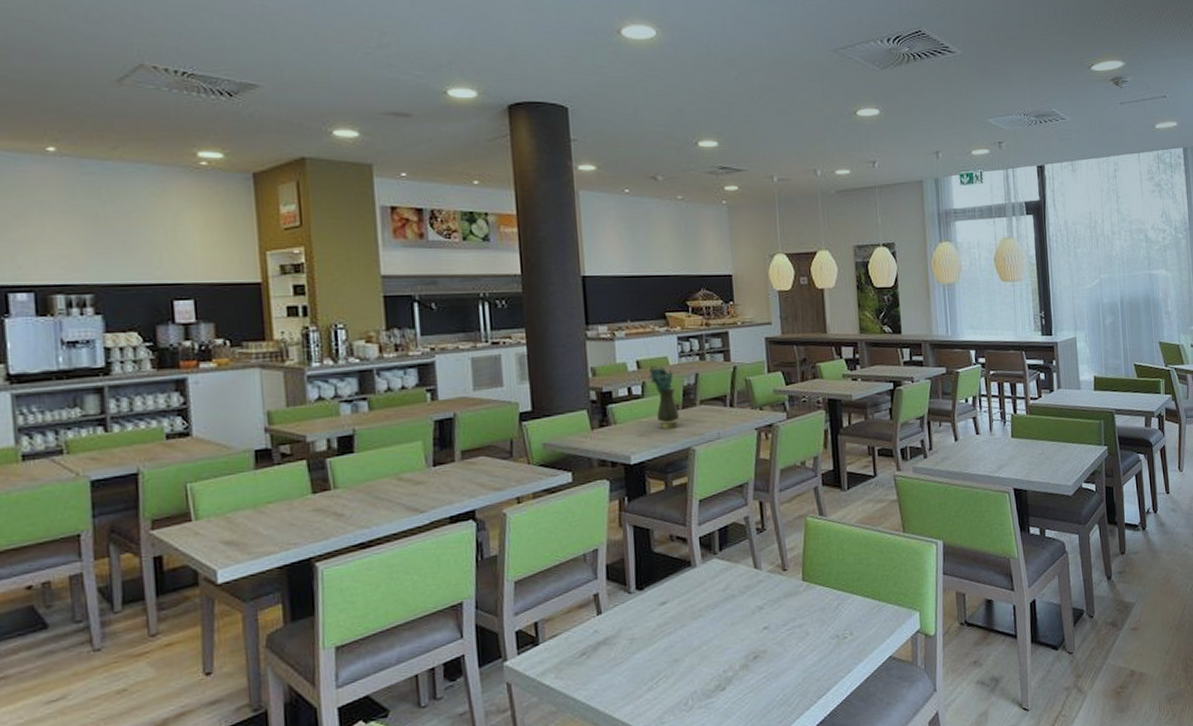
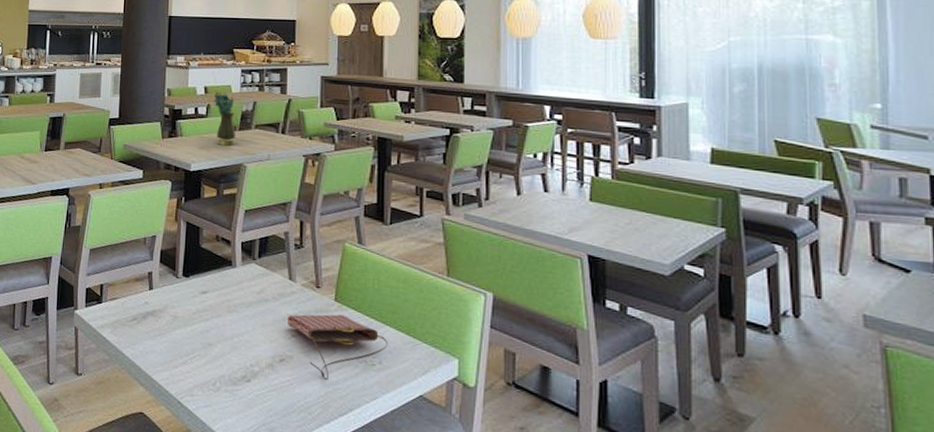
handbag: none [756,593,856,667] -> present [286,314,388,381]

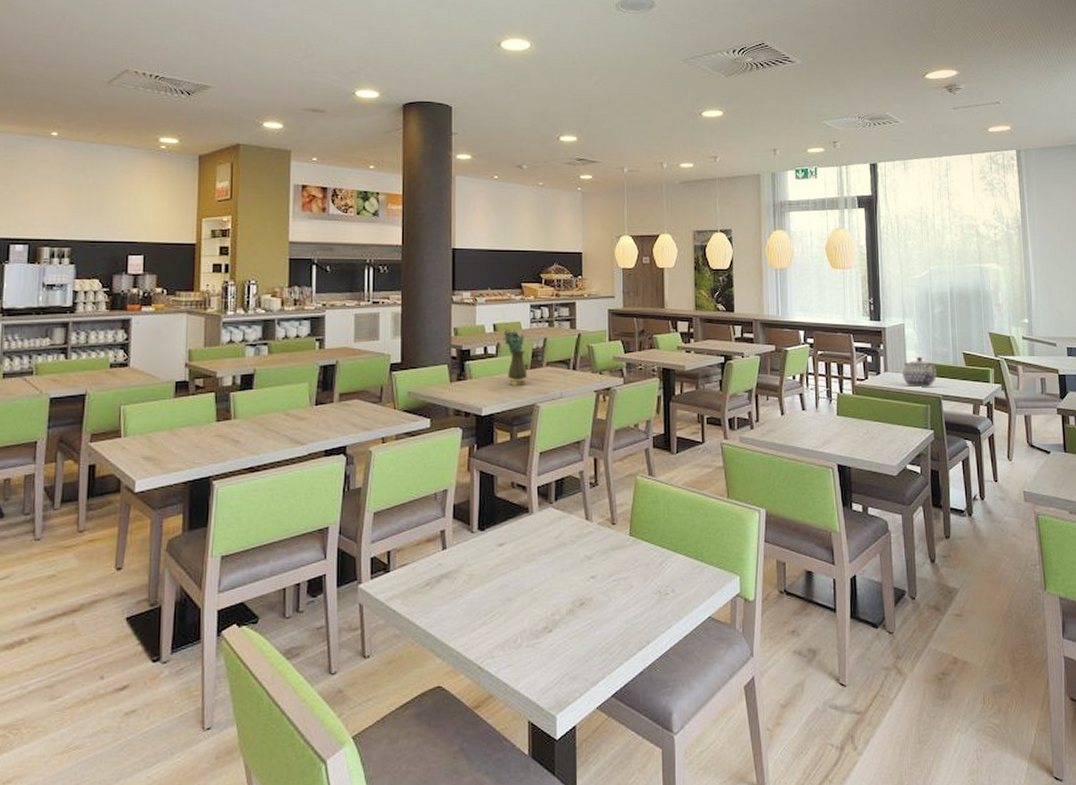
handbag: present [286,314,388,381] -> none [585,548,679,618]
teapot: none [682,141,733,177] -> present [902,356,937,387]

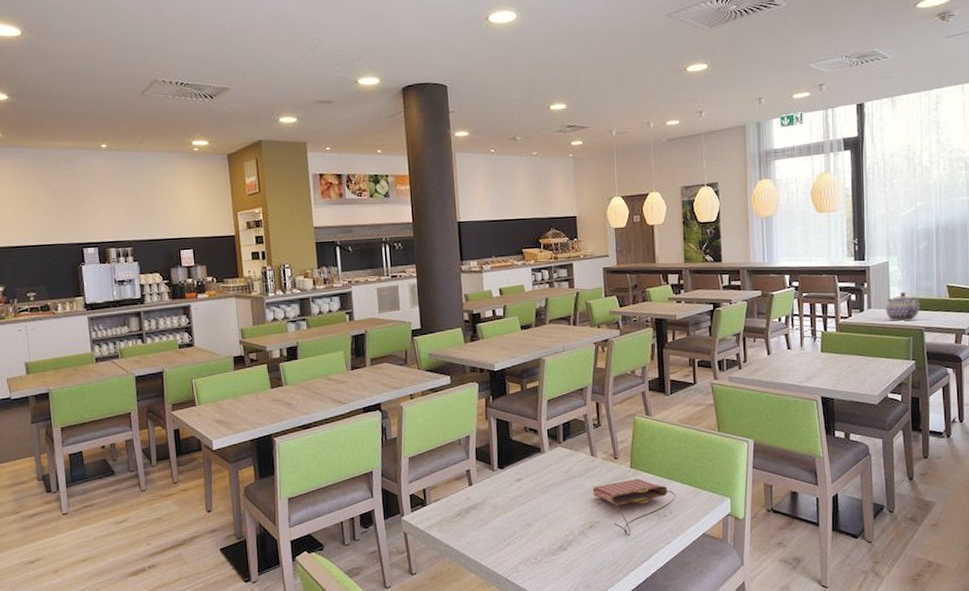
vase: present [503,327,528,387] -> none [509,291,533,344]
handbag: none [585,548,679,618] -> present [592,478,675,537]

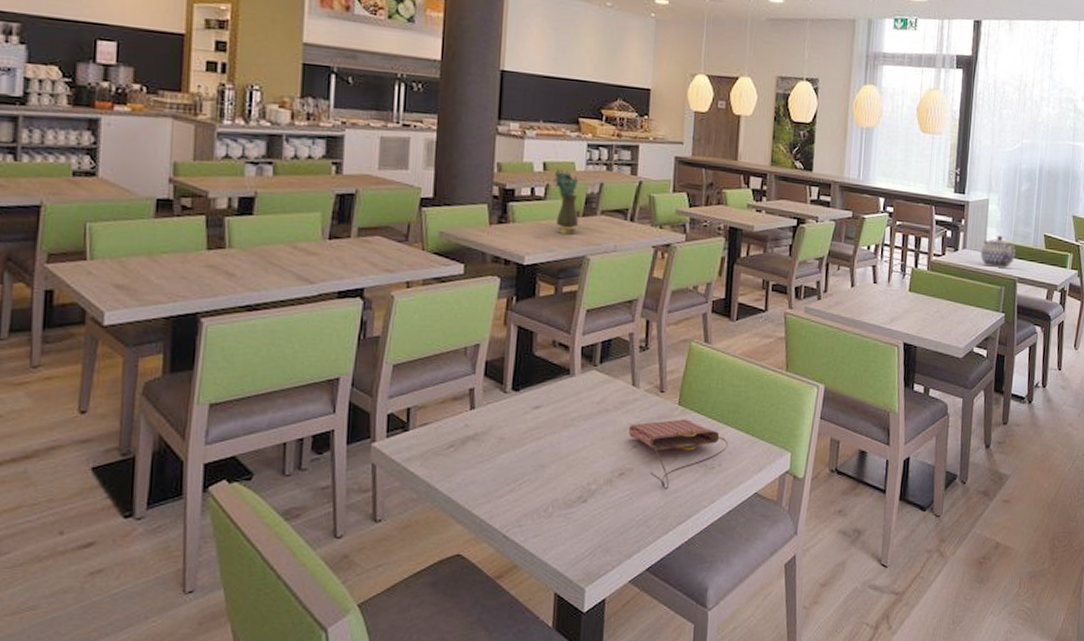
vase: none [509,291,533,344] -> present [553,167,579,236]

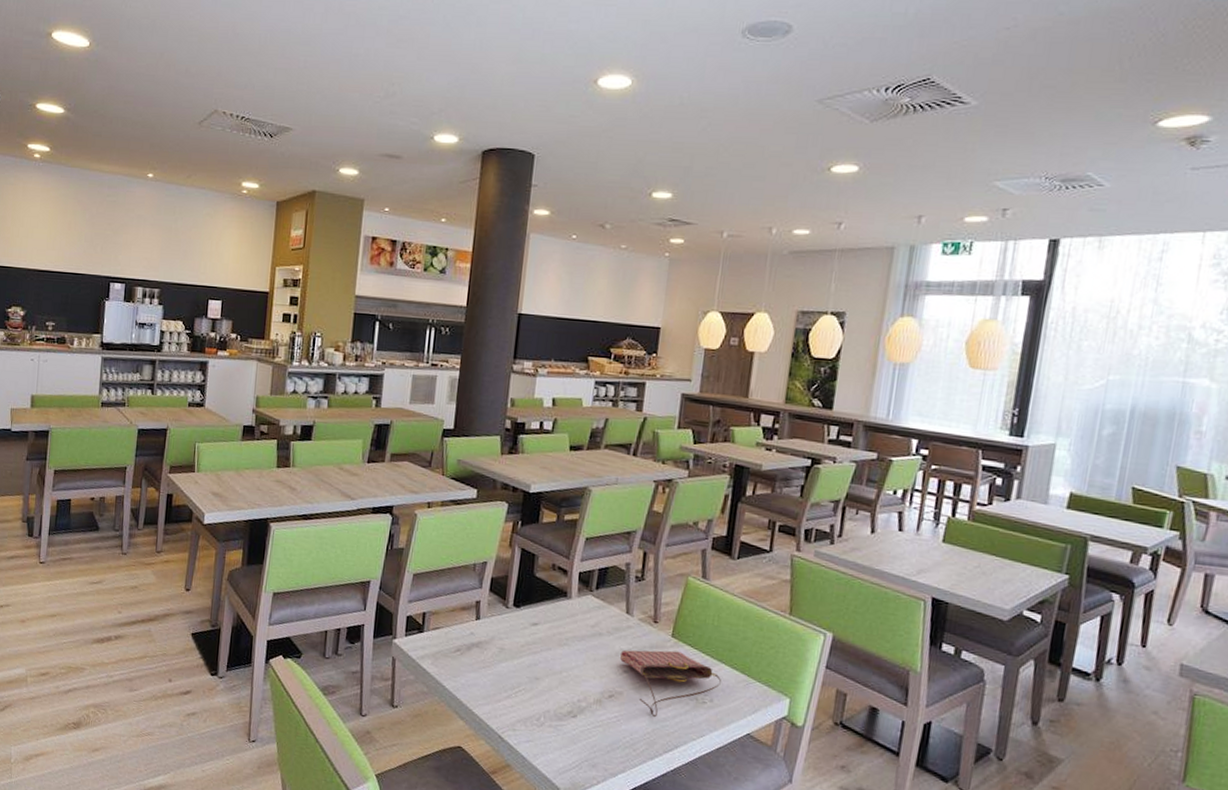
vase: present [553,167,579,236] -> none [561,403,584,468]
teapot: present [980,235,1016,268] -> none [1039,485,1090,523]

